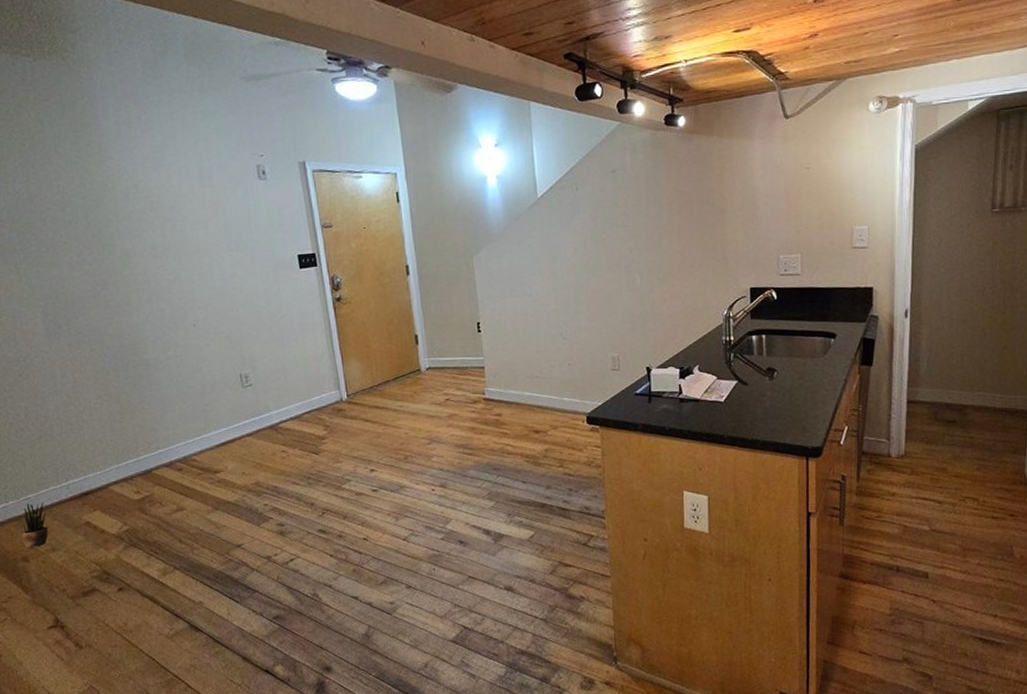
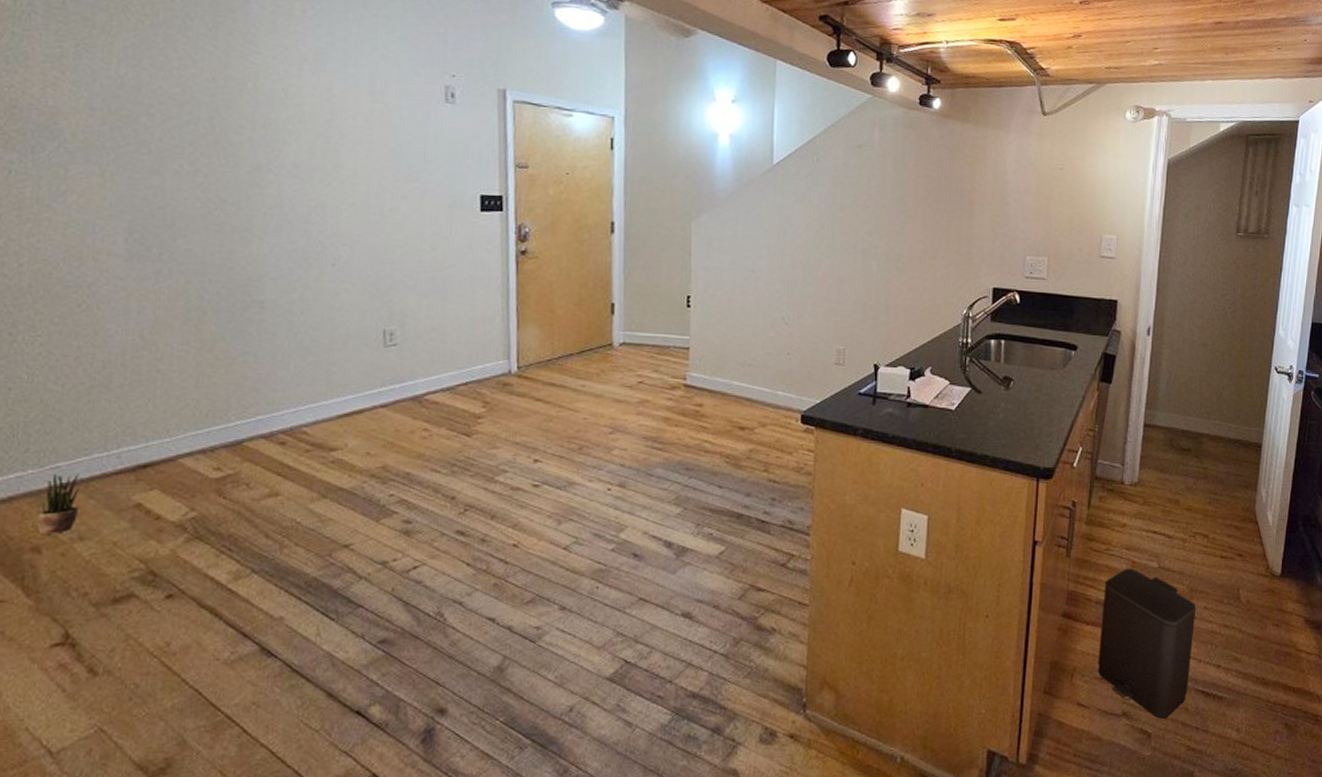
pedal bin: none [876,532,970,663] -> present [1098,568,1197,719]

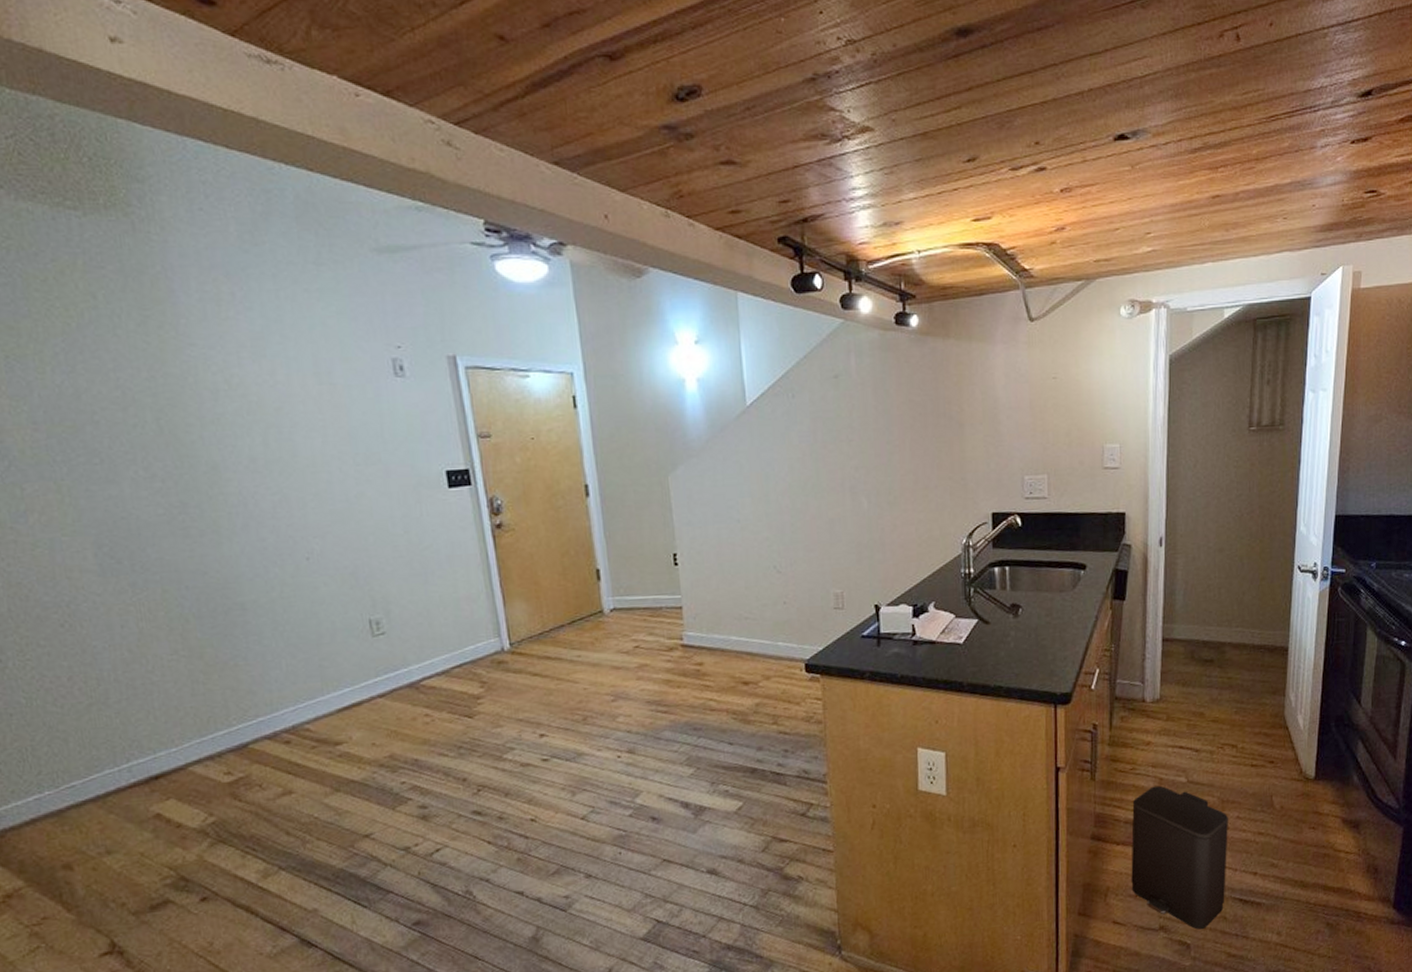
potted plant: present [38,472,80,534] -> none [63,789,102,852]

